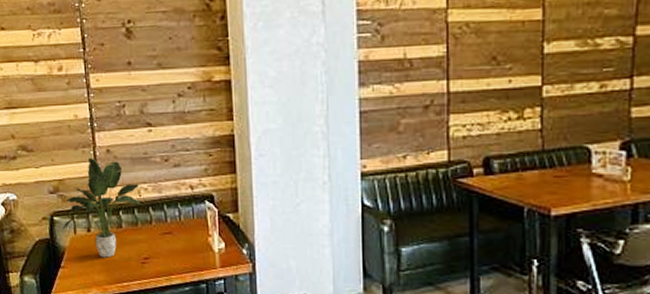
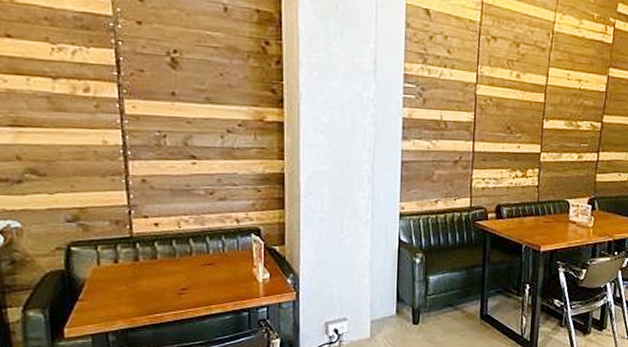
potted plant: present [62,157,141,258] -> none [81,186,180,289]

